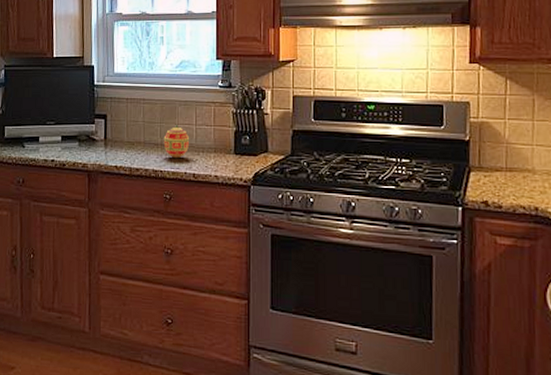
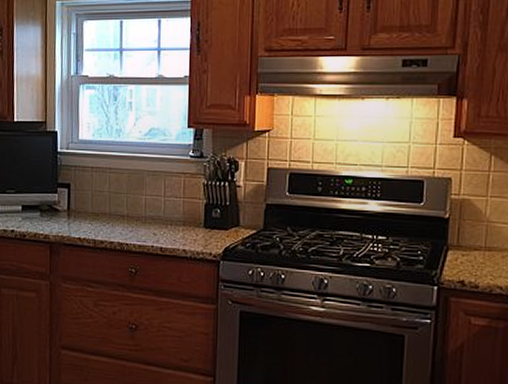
decorative egg: present [163,125,190,159] -> none [130,196,158,232]

